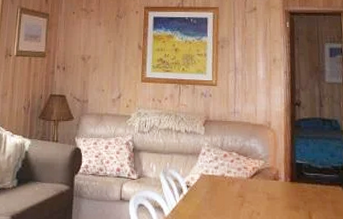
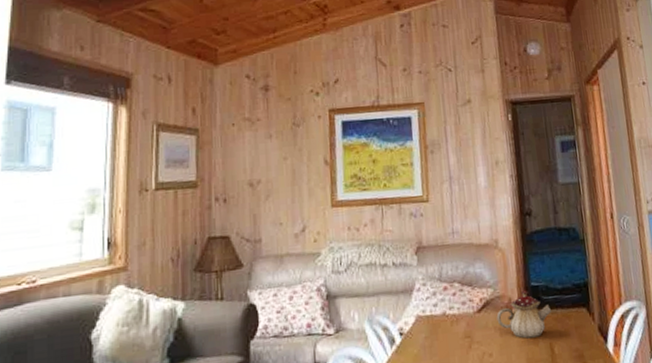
teapot: none [265,165,312,205] -> present [496,290,551,339]

